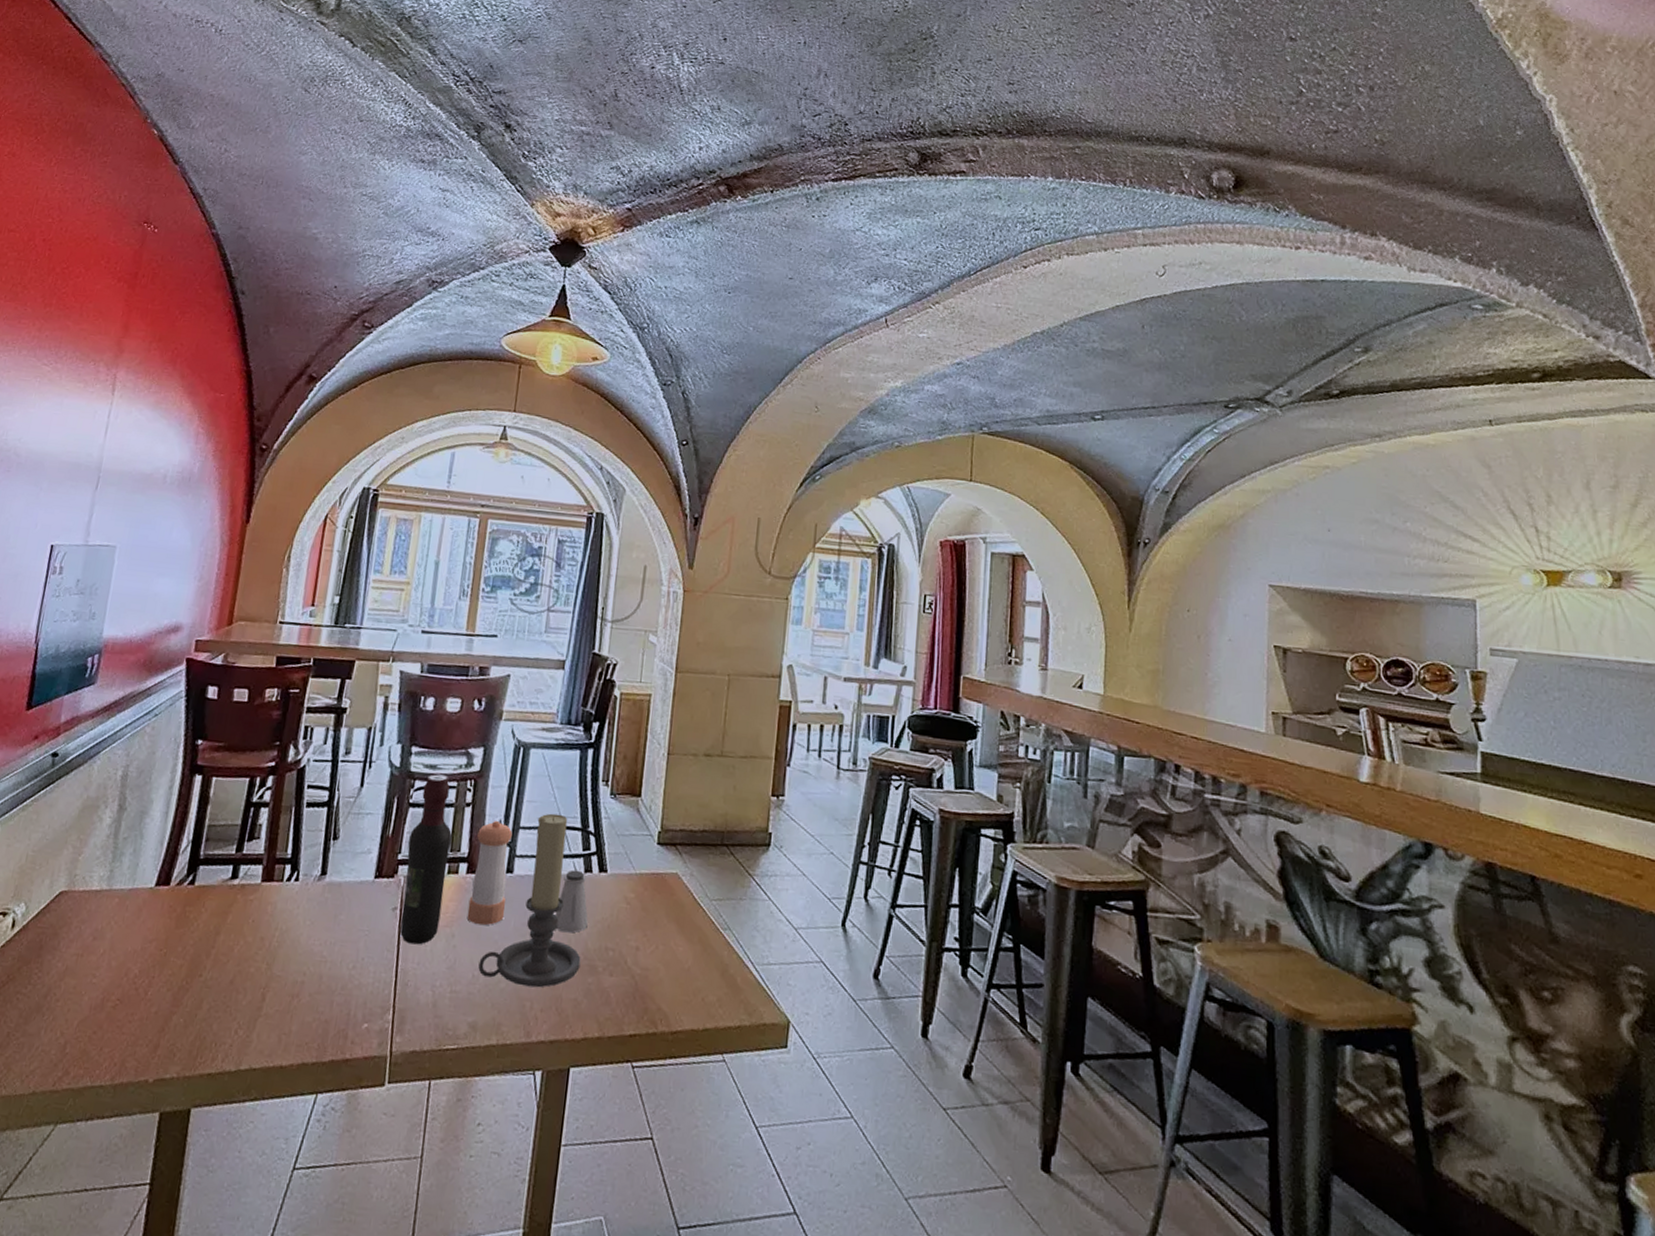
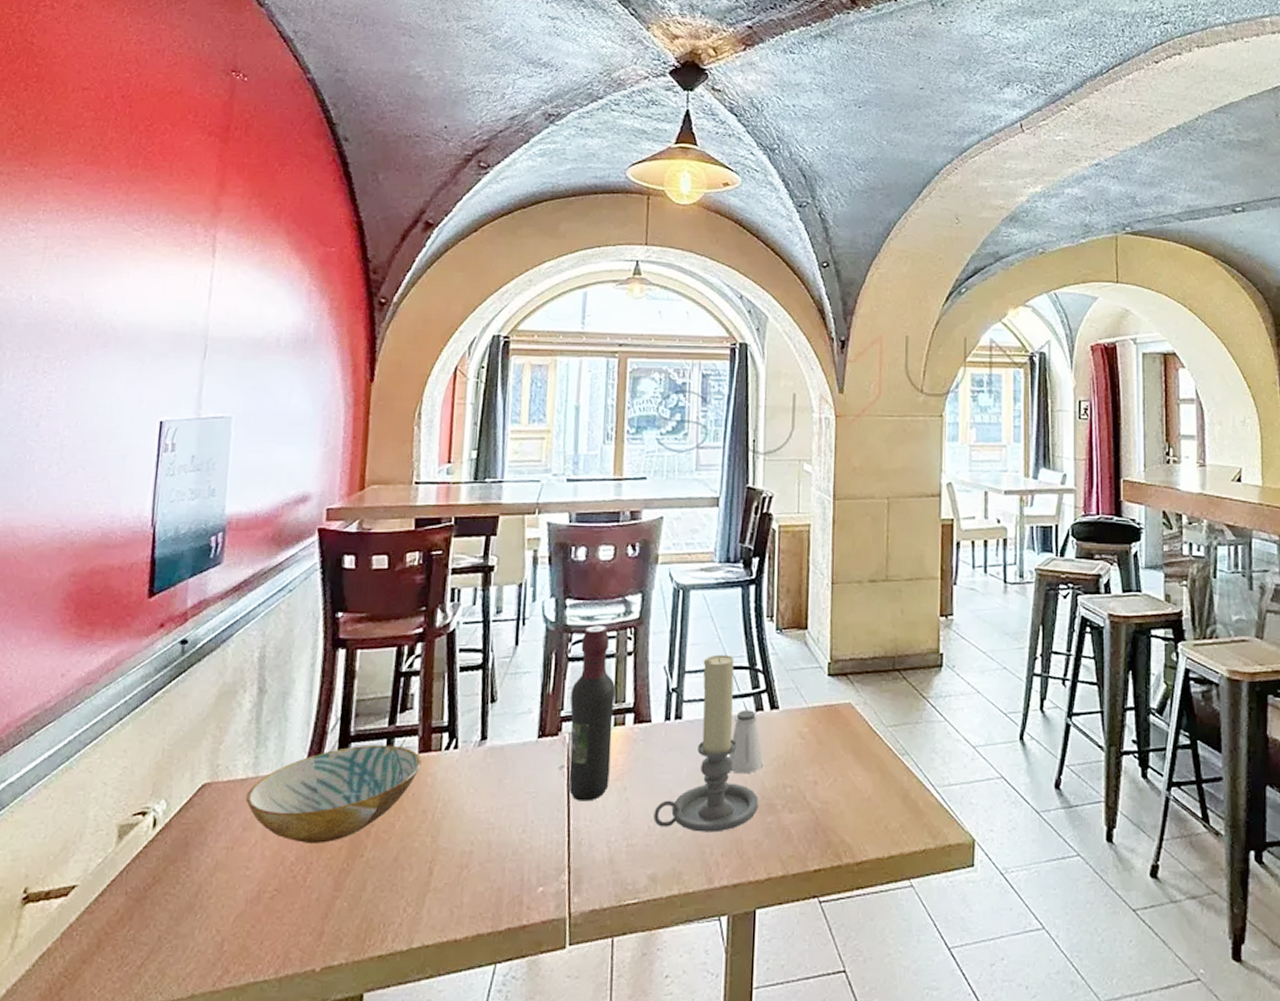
bowl: none [98,869,264,960] -> present [246,744,422,843]
pepper shaker: present [467,820,512,926] -> none [637,666,678,775]

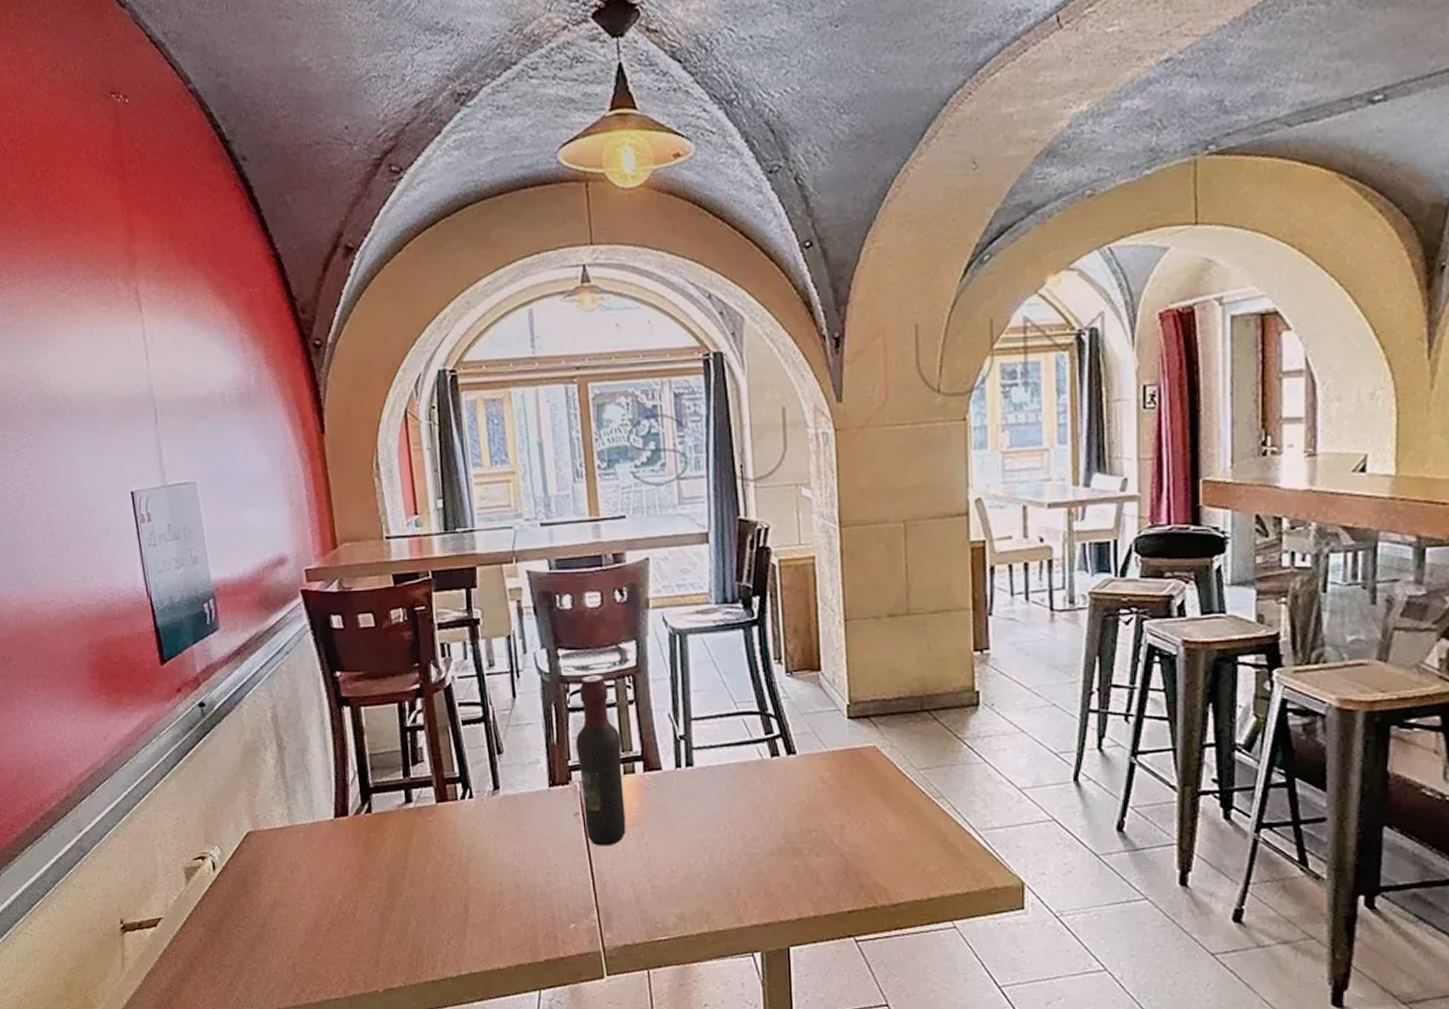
bowl: present [246,744,422,843] -> none [287,795,441,884]
candle holder: present [653,654,759,833] -> none [675,700,783,875]
saltshaker: present [729,709,763,774] -> none [747,755,784,819]

